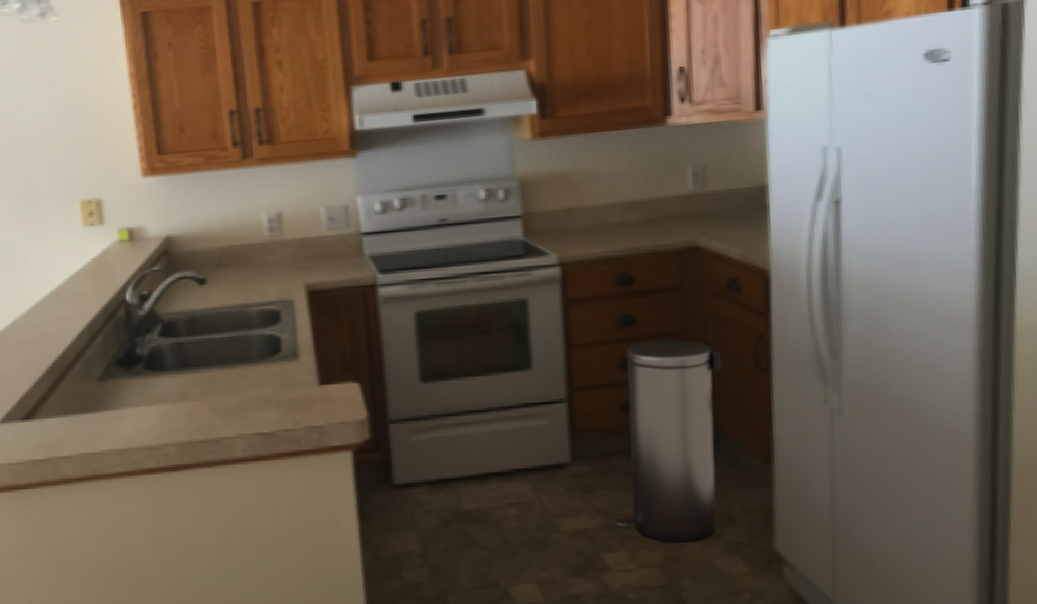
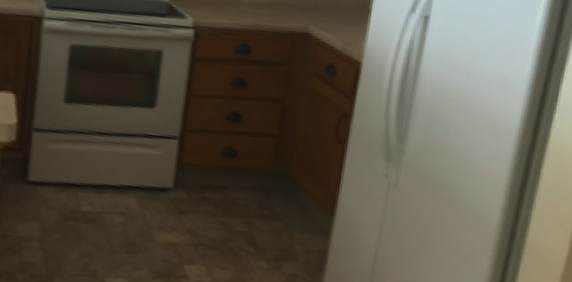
pedal bin: present [613,339,721,543] -> none [198,101,310,269]

